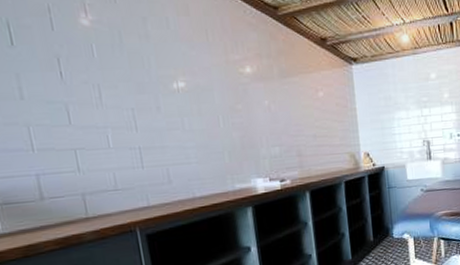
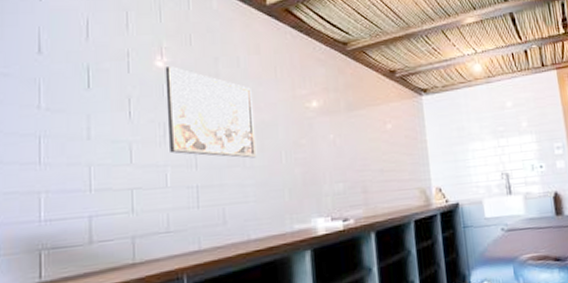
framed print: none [91,25,195,122] -> present [165,67,257,158]

